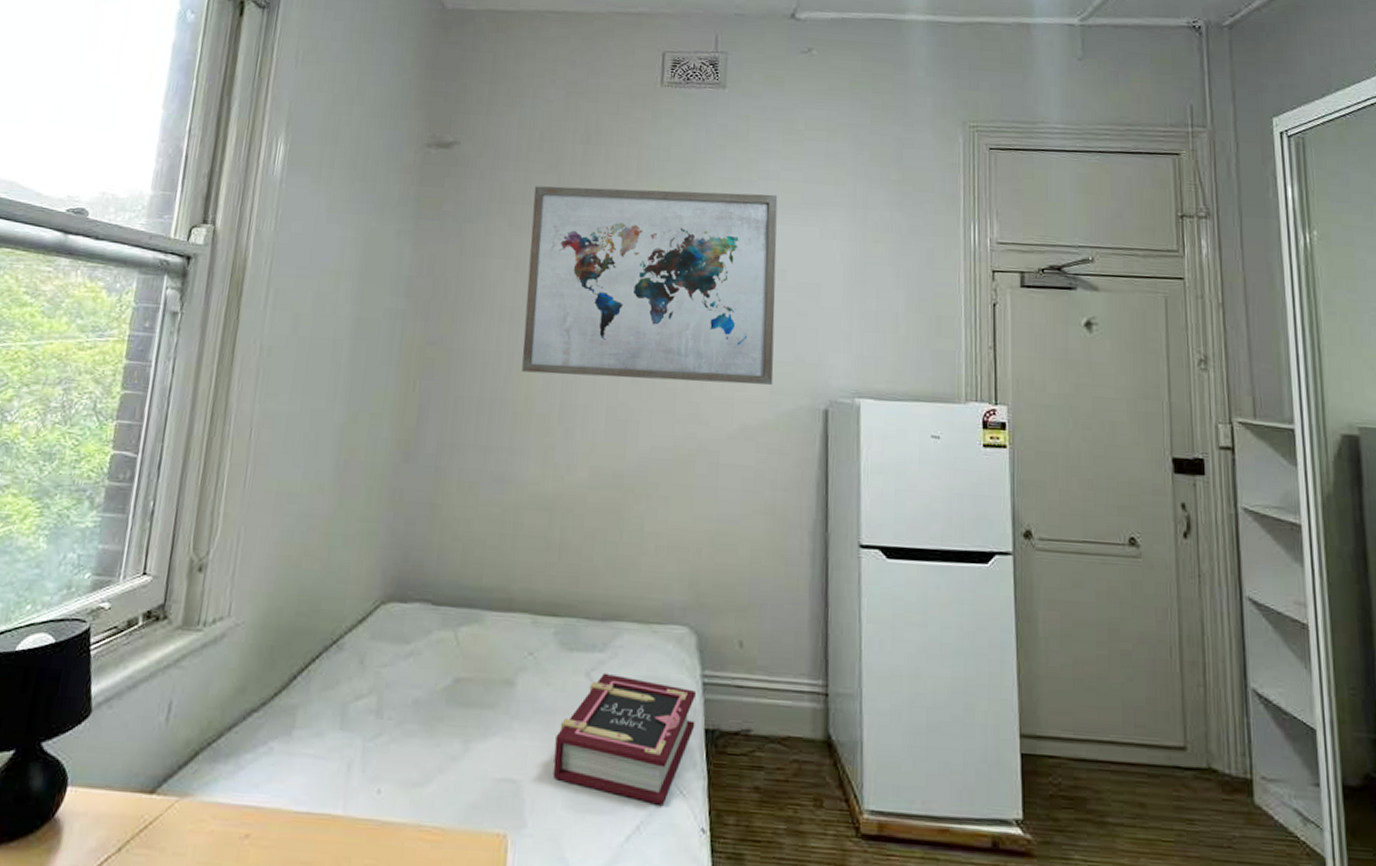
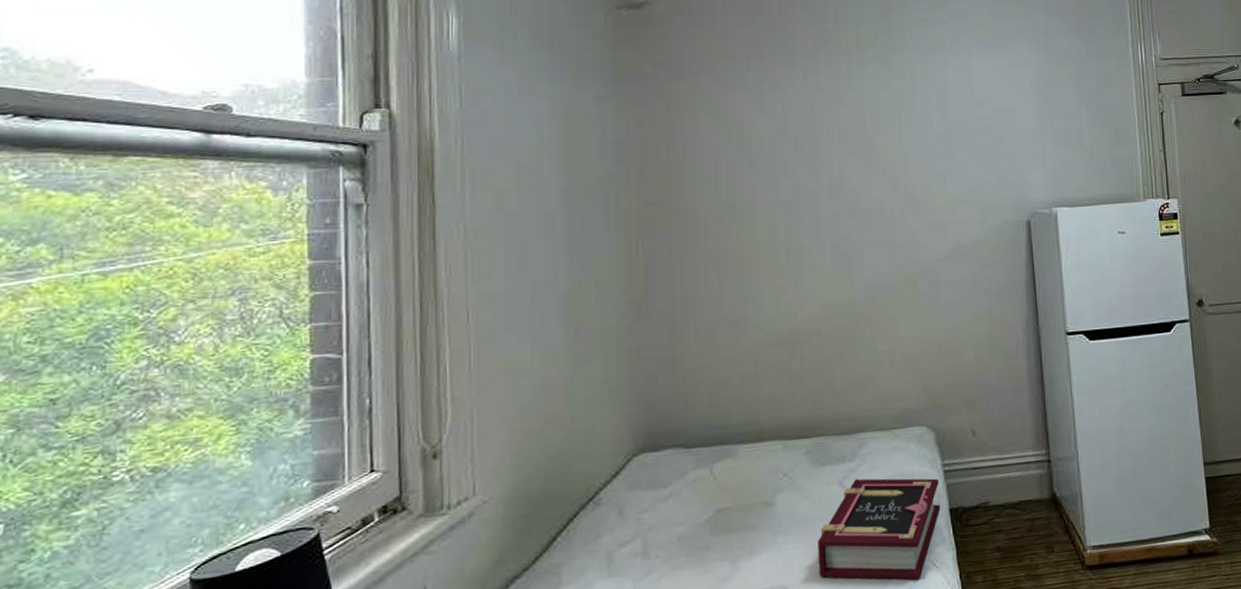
wall art: present [522,186,778,385] -> none [734,31,980,221]

